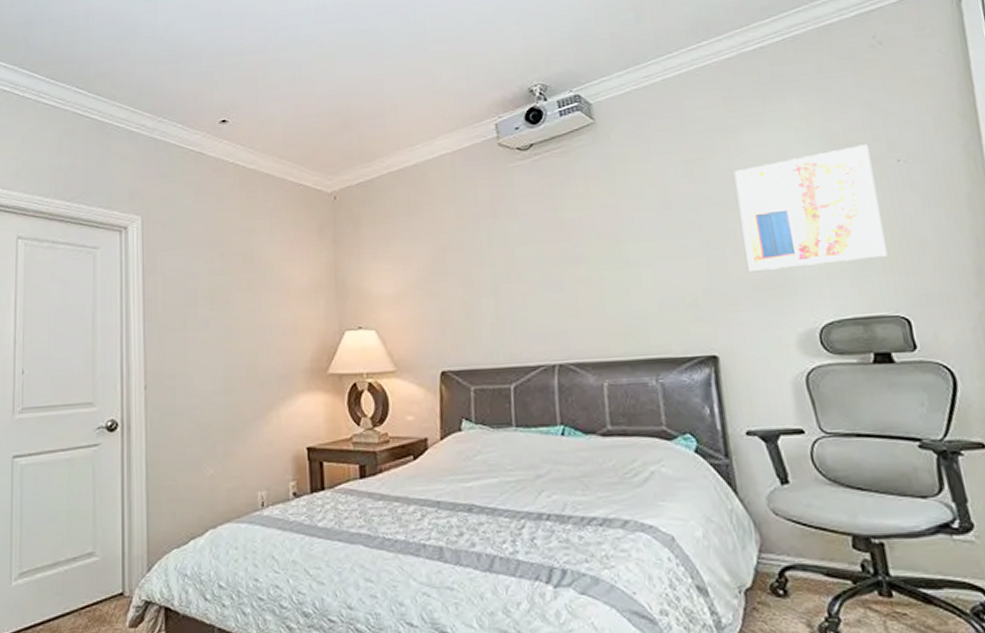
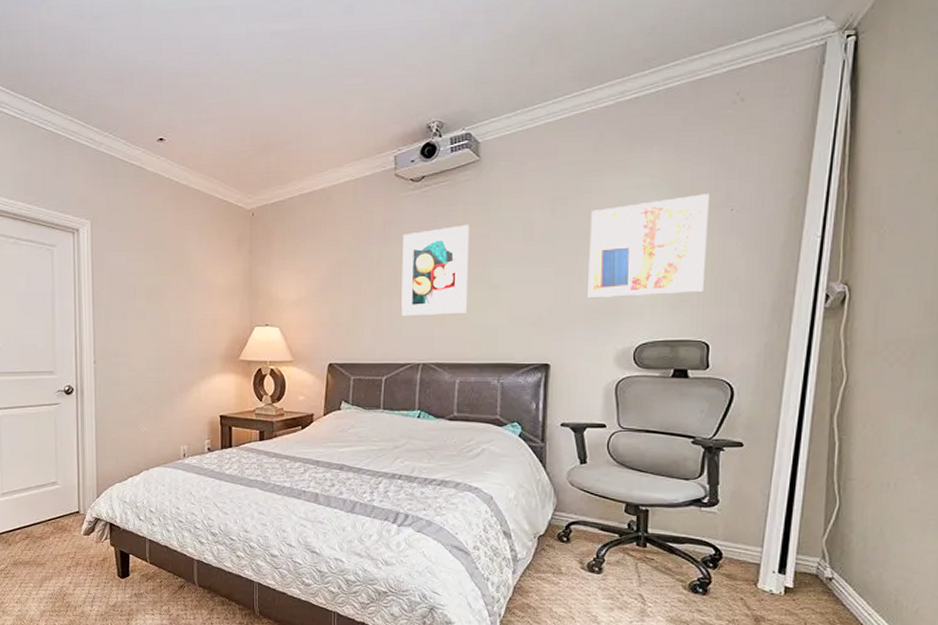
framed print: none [515,195,604,308] -> present [401,224,469,317]

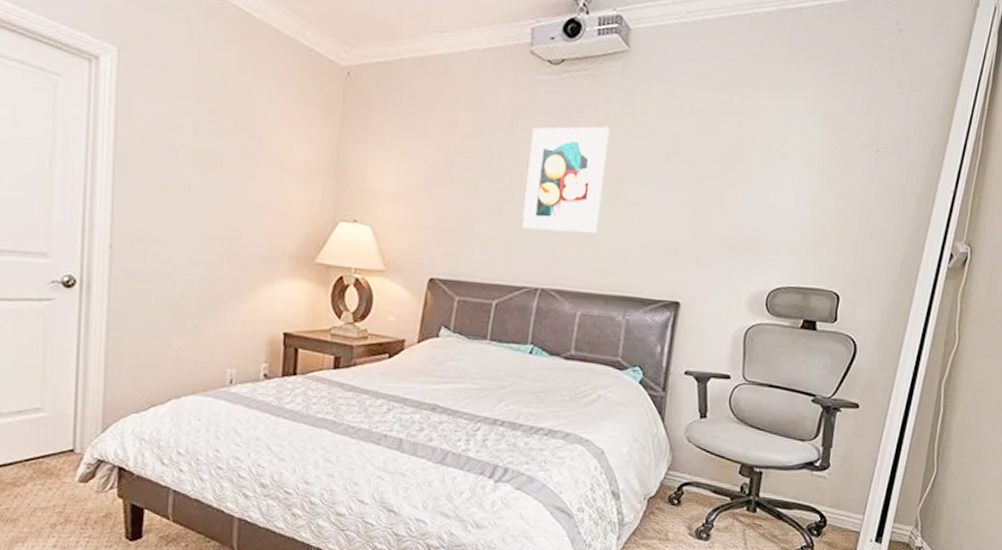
wall art: present [588,194,710,297] -> none [727,129,859,237]

